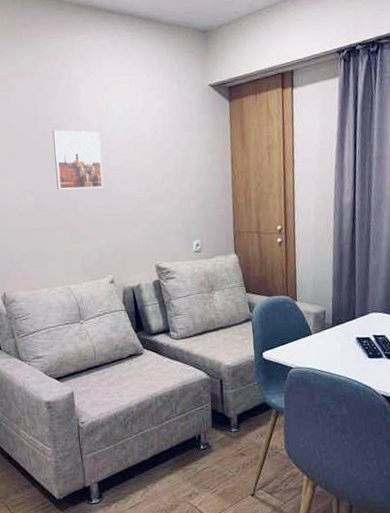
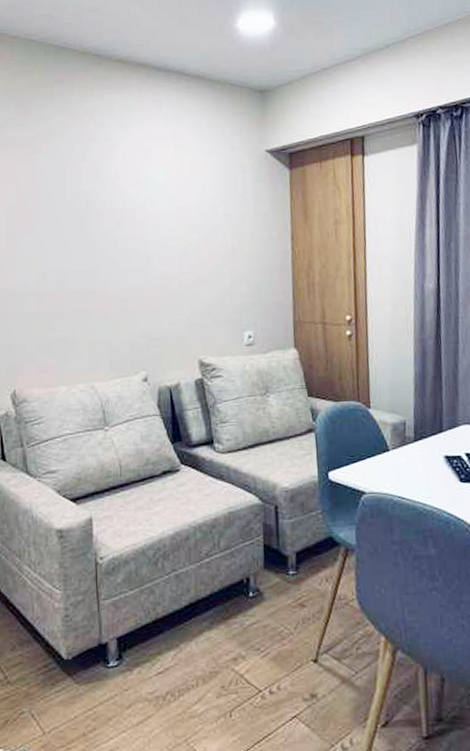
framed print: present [52,129,103,190] -> none [82,198,139,269]

